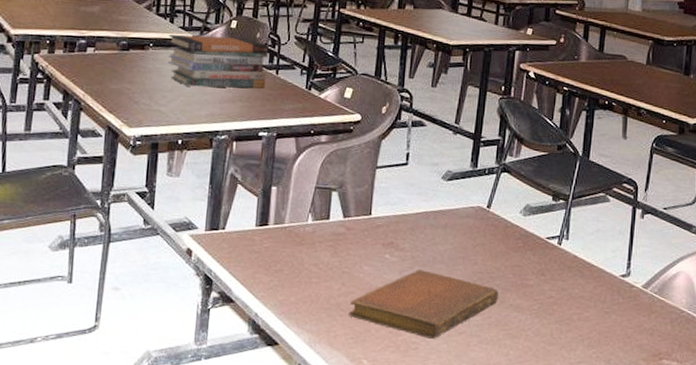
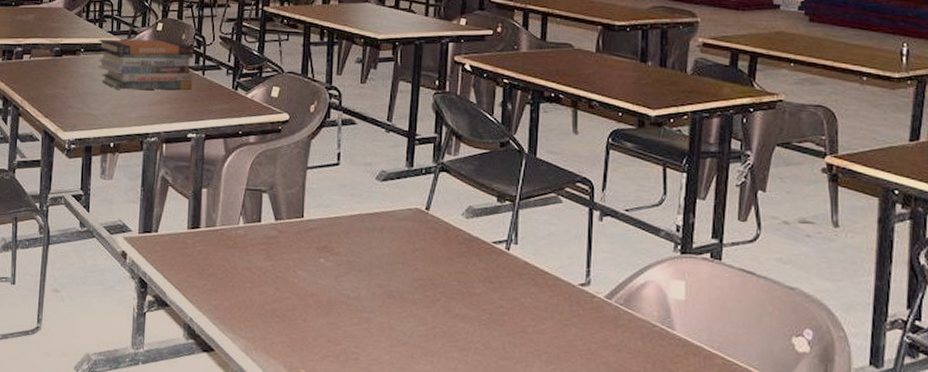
notebook: present [349,270,499,339] -> none [284,275,444,349]

